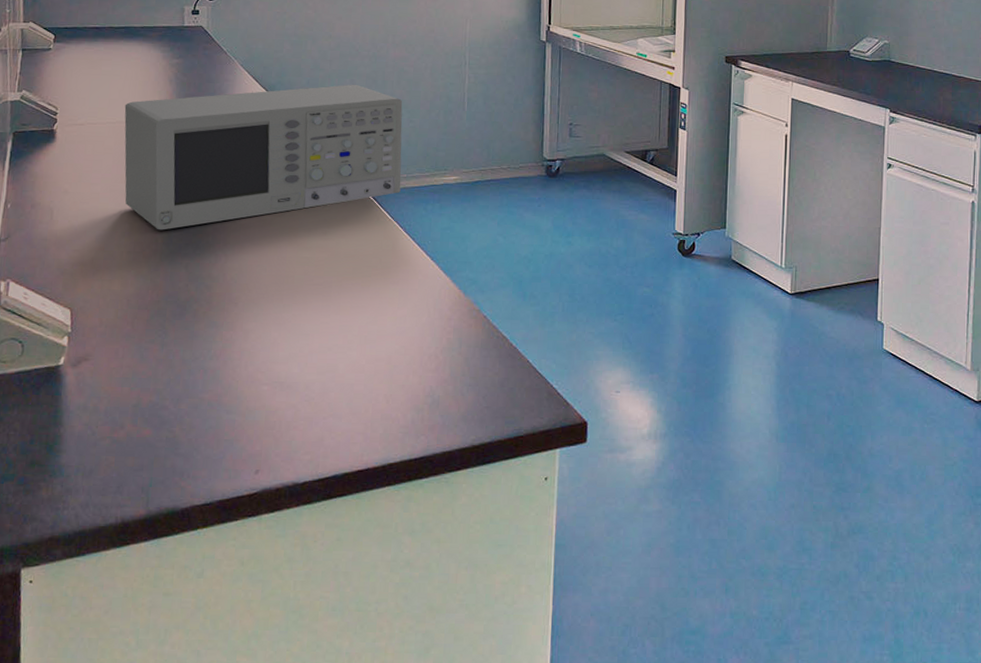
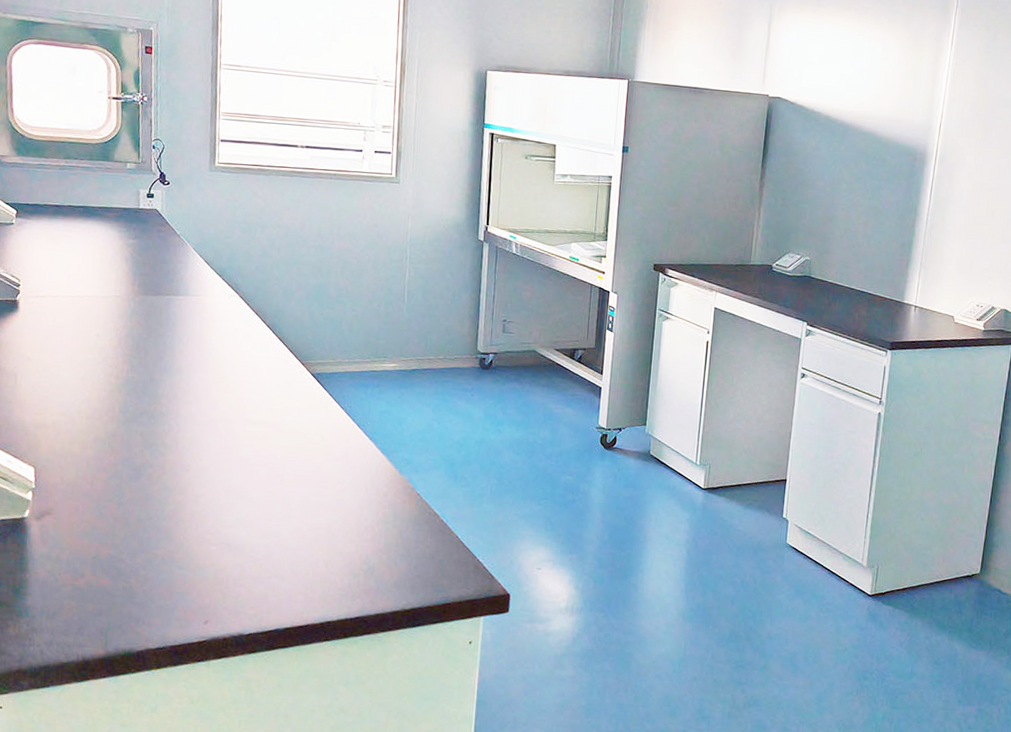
electronic device: present [124,84,403,231] -> none [83,272,346,400]

